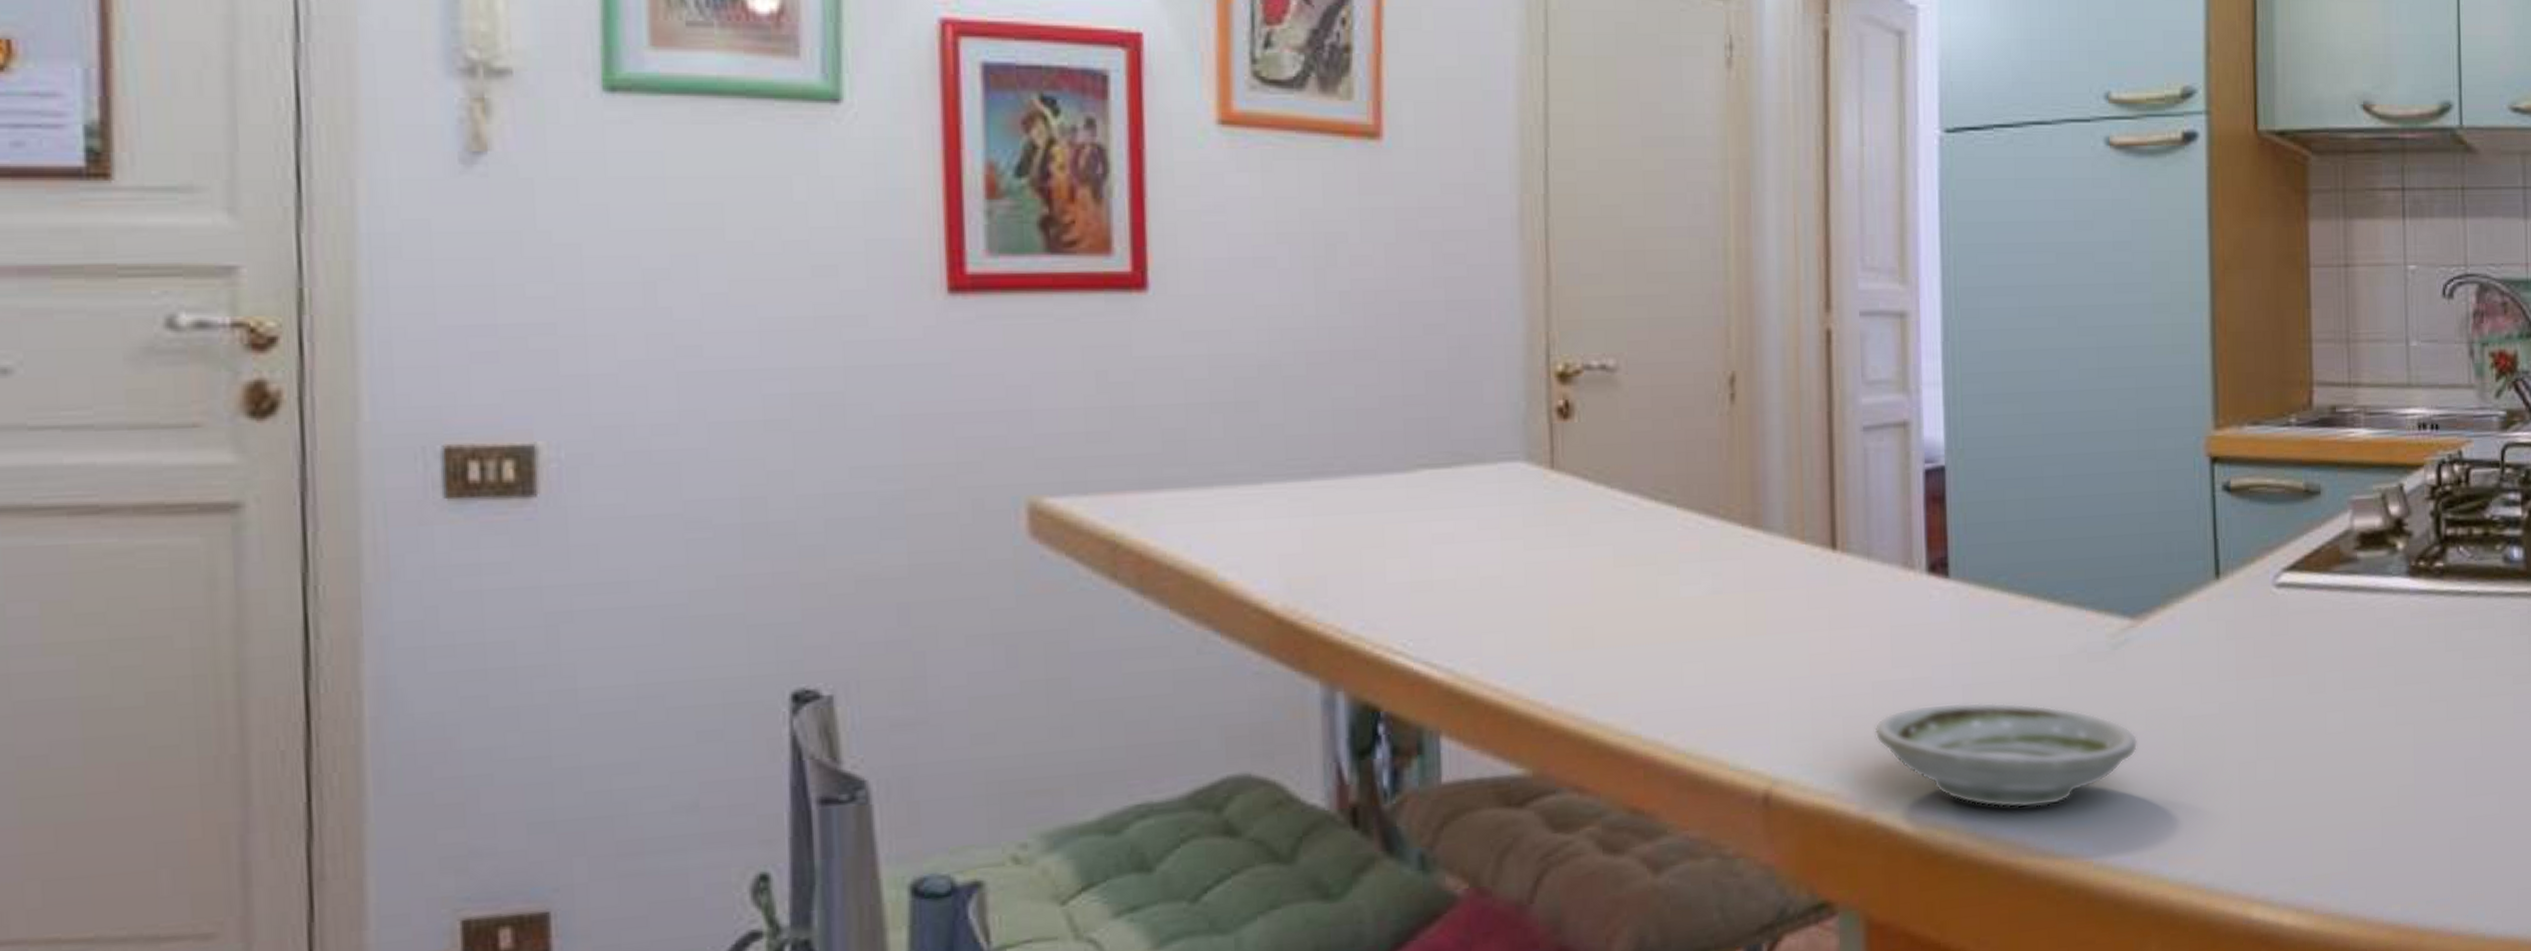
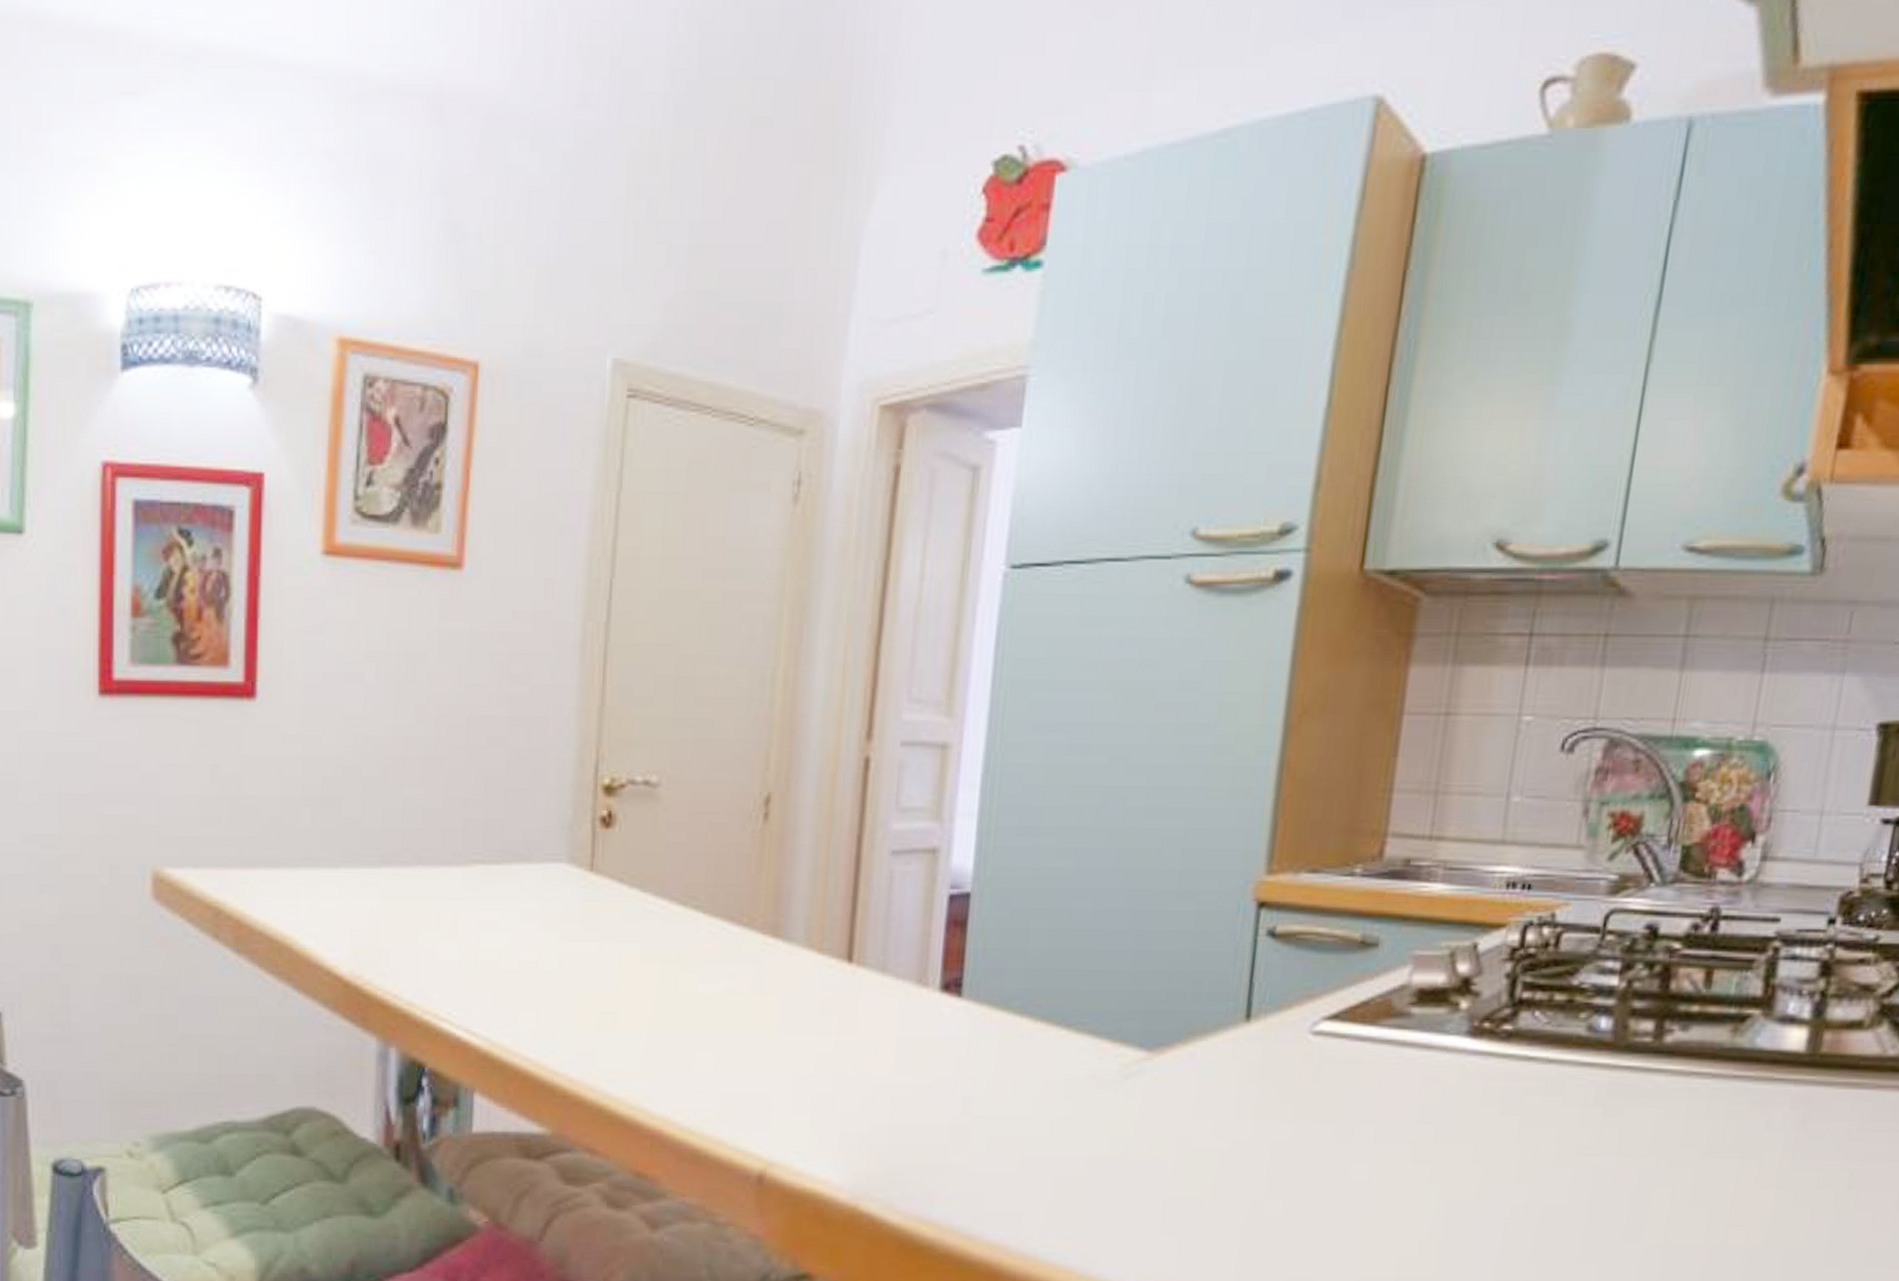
saucer: present [1874,702,2138,809] -> none [870,1111,1139,1216]

